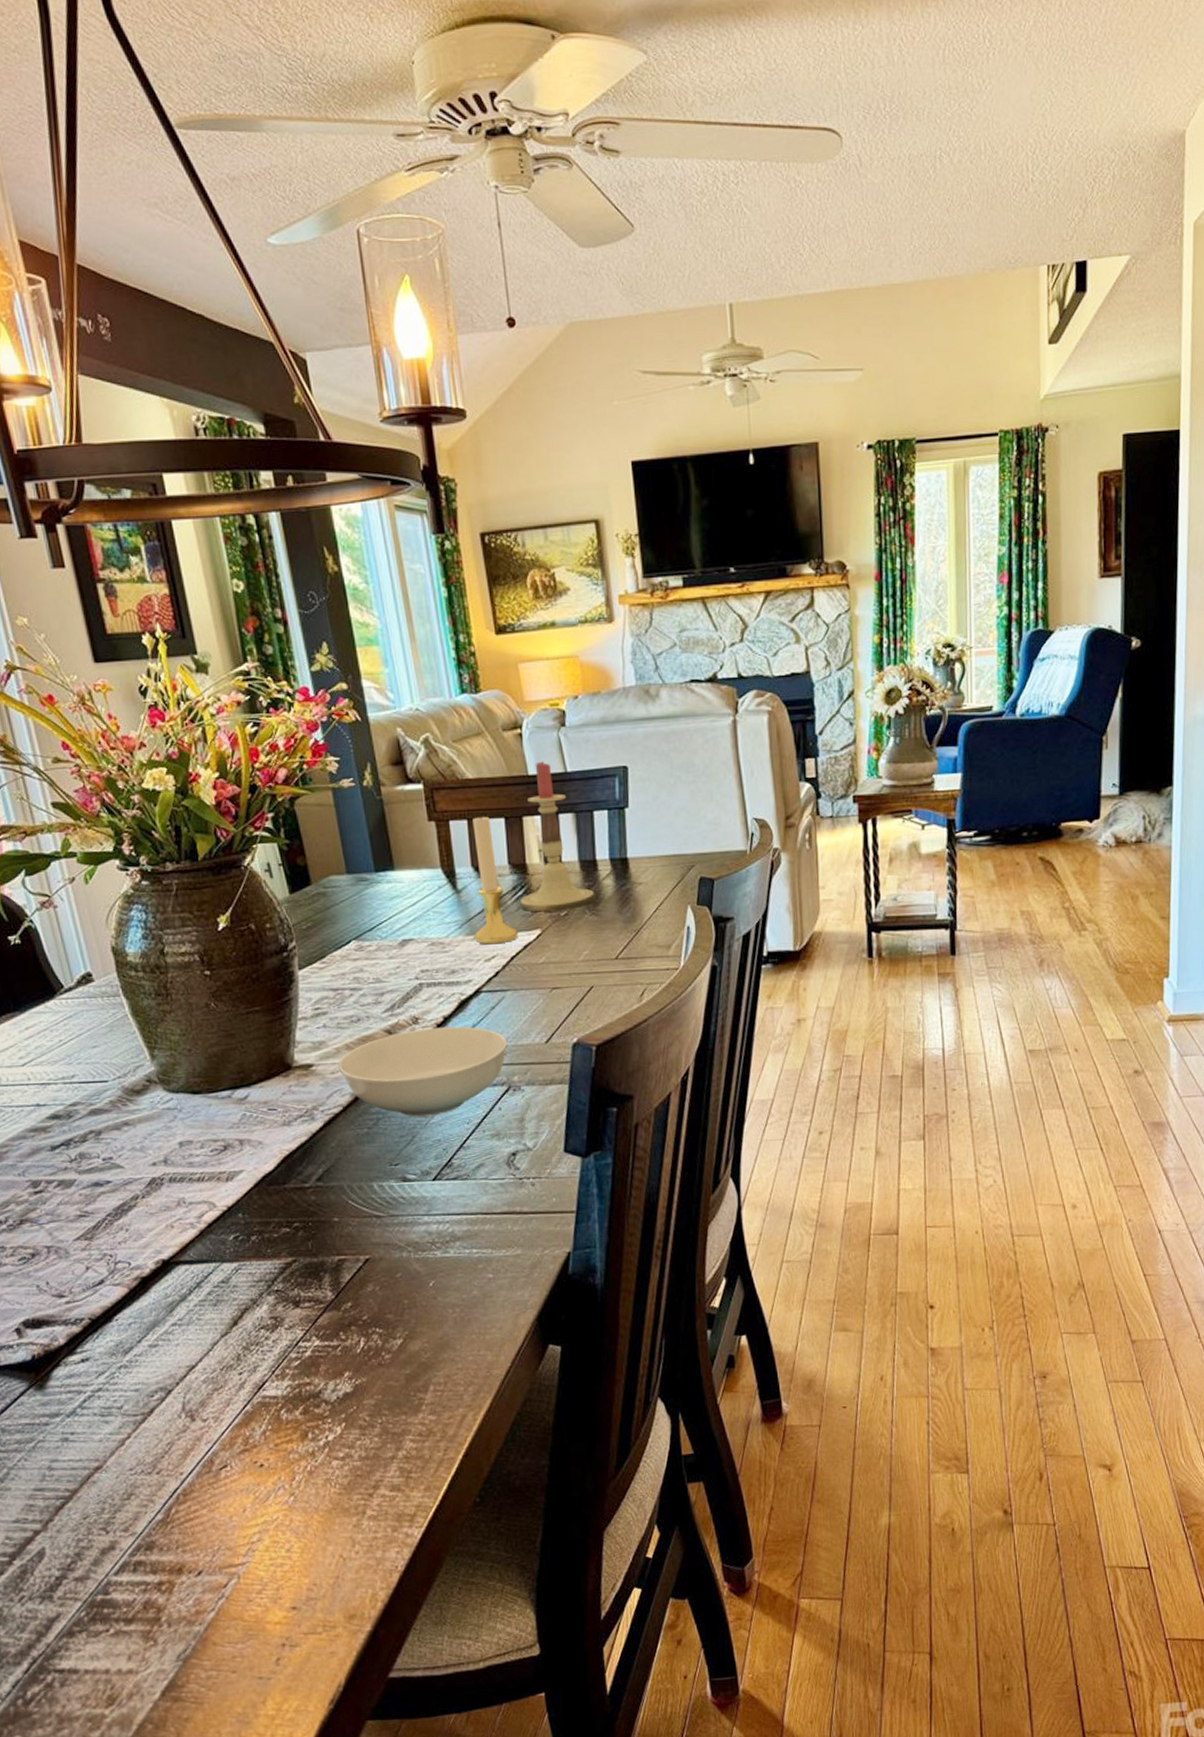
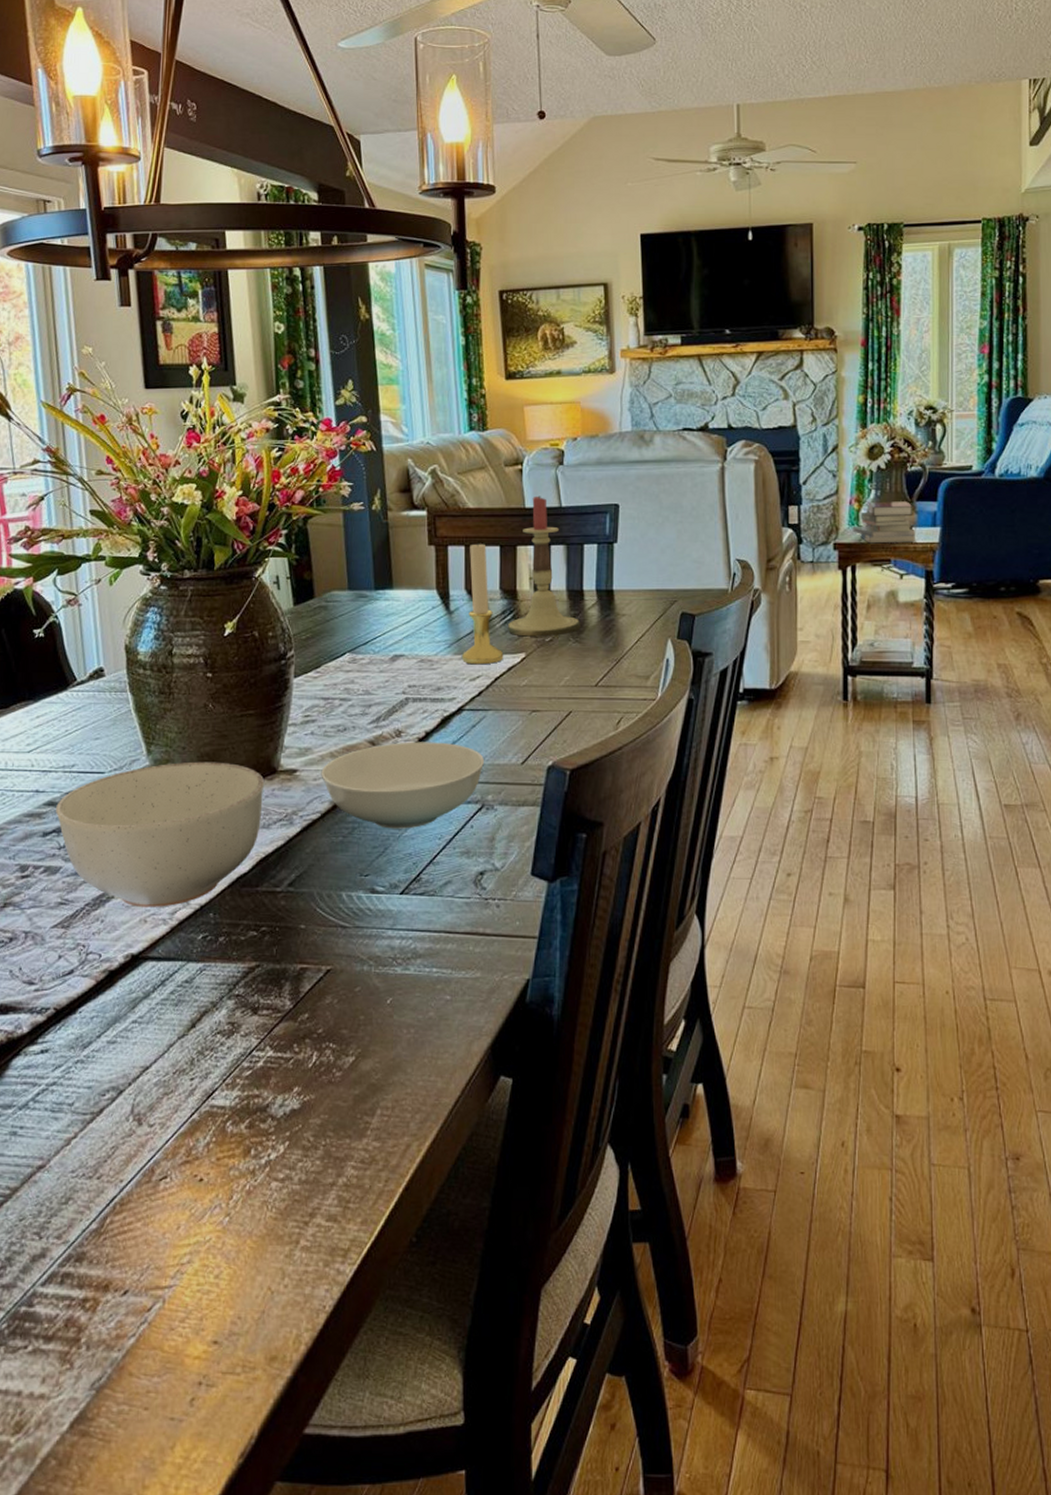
bowl: none [61,1062,281,1213] -> present [56,761,265,907]
books: none [872,747,936,794] -> present [852,501,915,544]

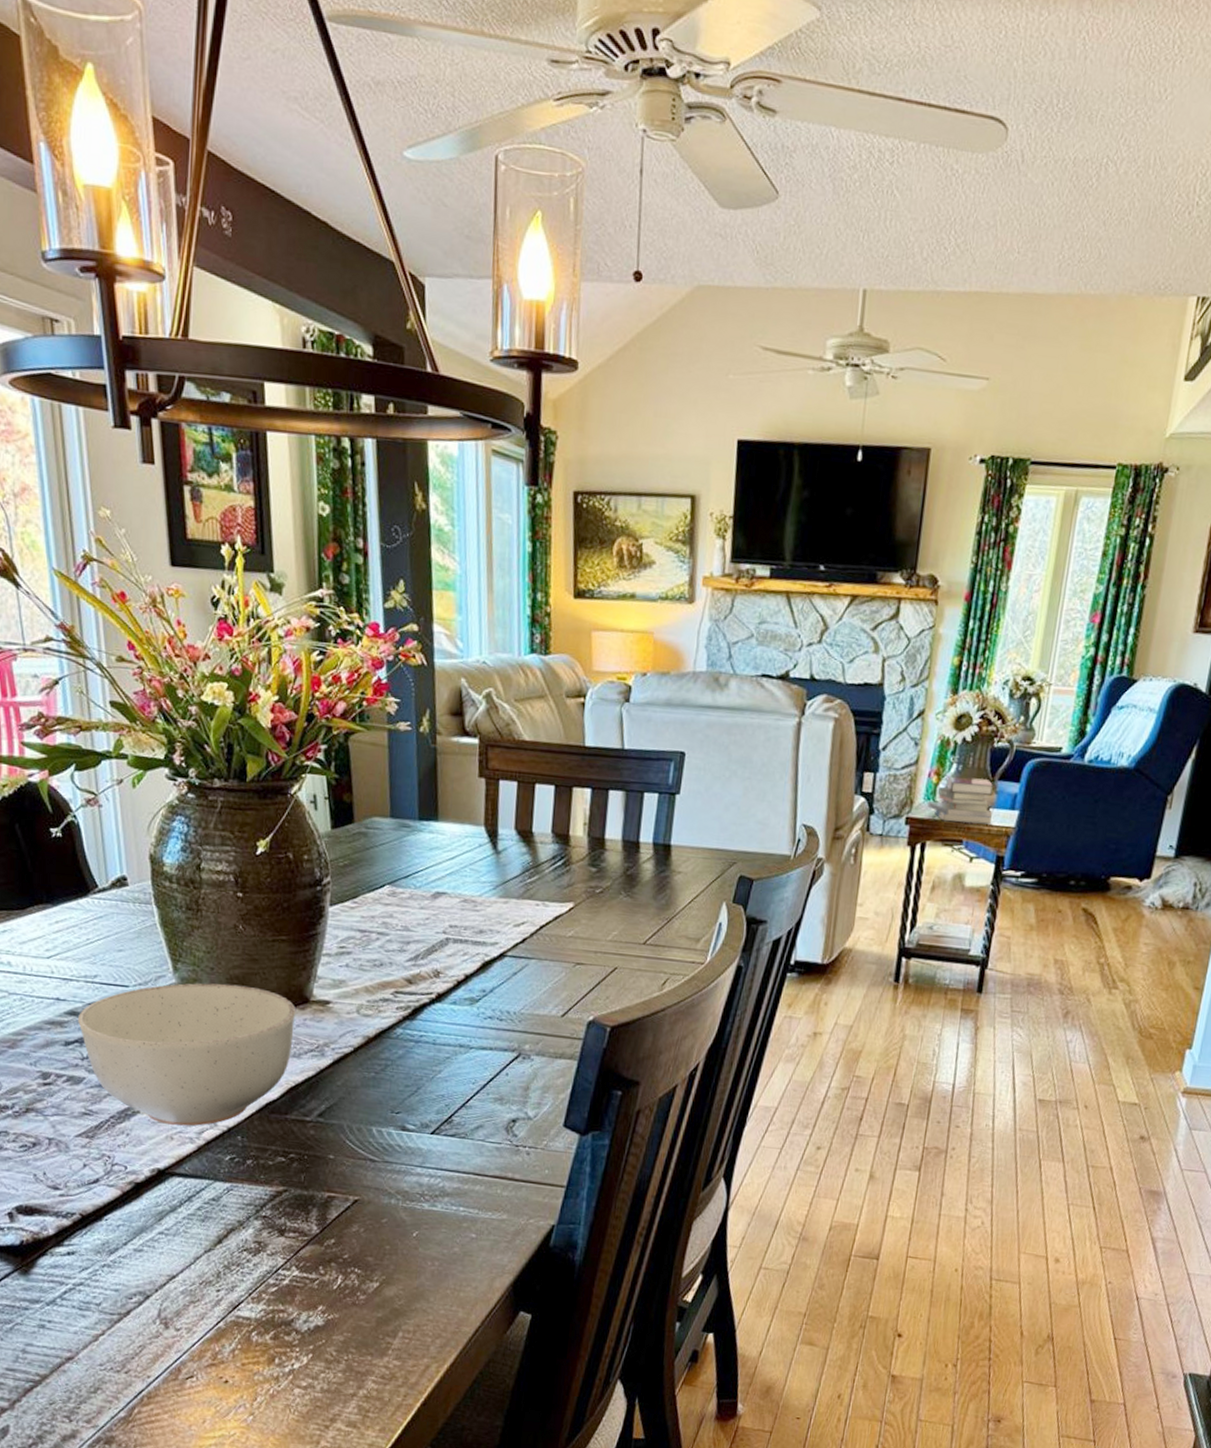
bowl: present [321,741,485,829] -> none [355,983,525,1071]
candle holder: present [461,542,504,665] -> none [506,779,551,911]
candlestick: present [508,495,581,637] -> none [557,734,634,889]

